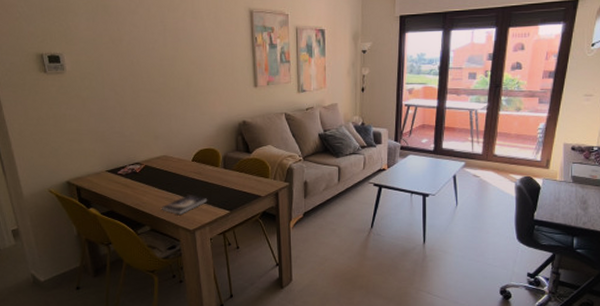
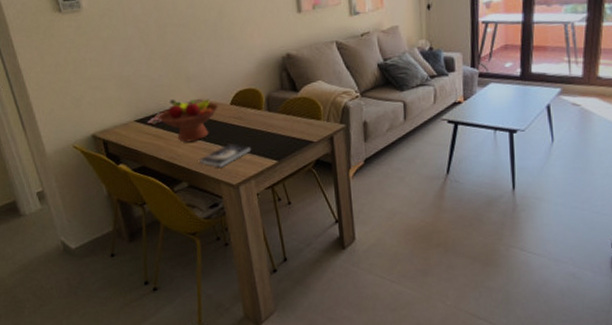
fruit bowl: none [126,153,181,192] -> present [157,98,218,143]

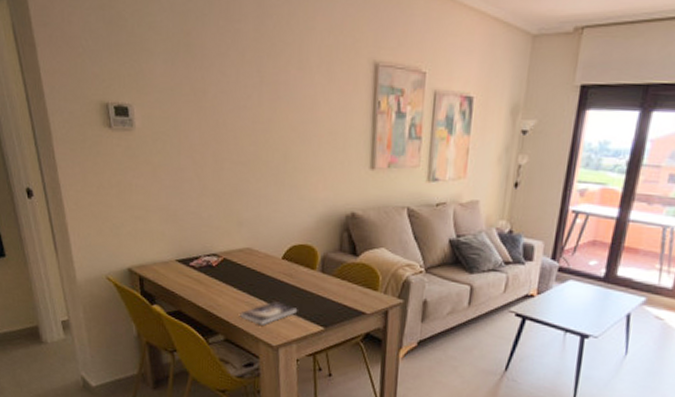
fruit bowl: present [157,98,218,143] -> none [201,242,268,293]

